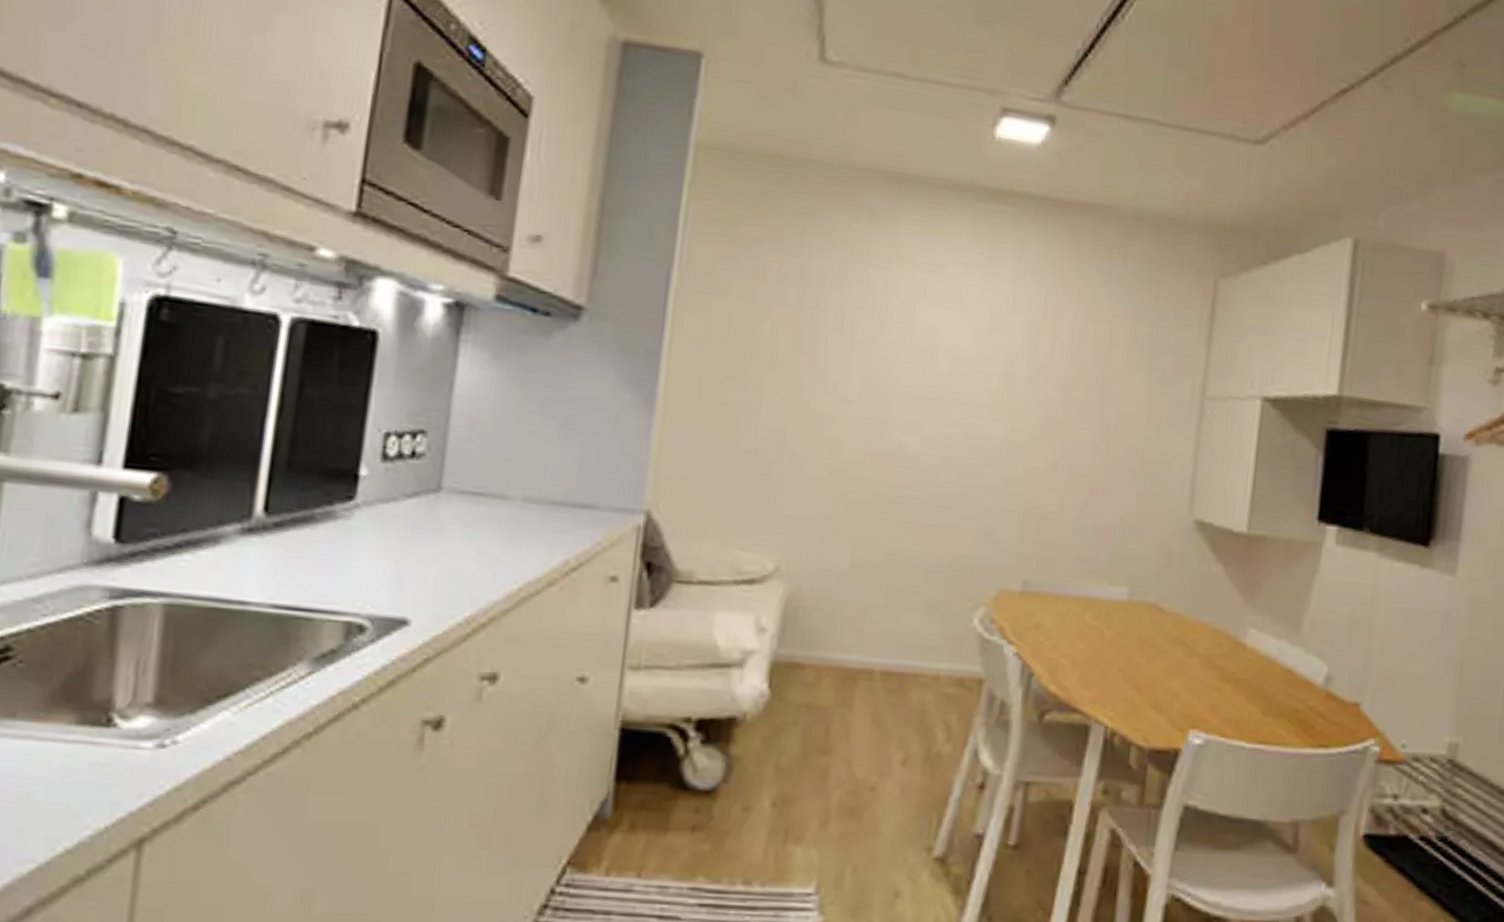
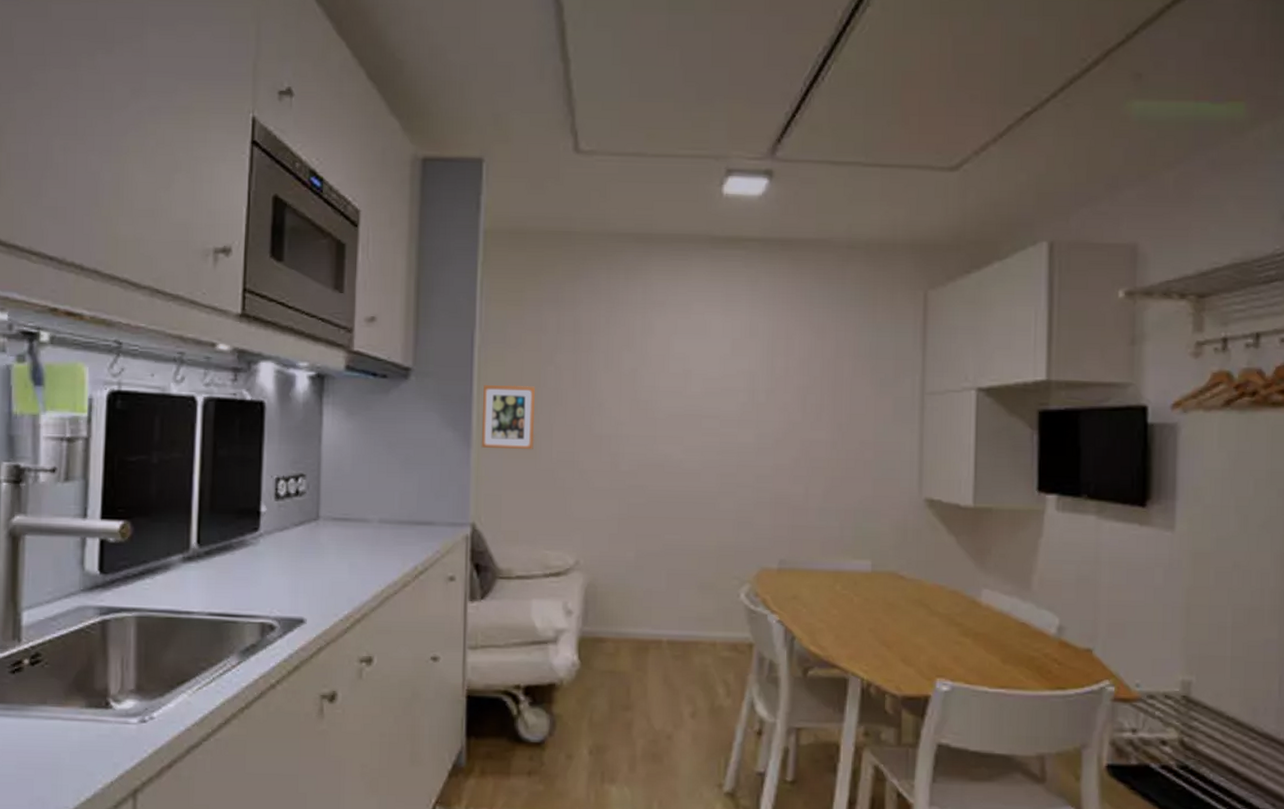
picture frame: none [667,337,744,425] -> present [481,384,535,450]

